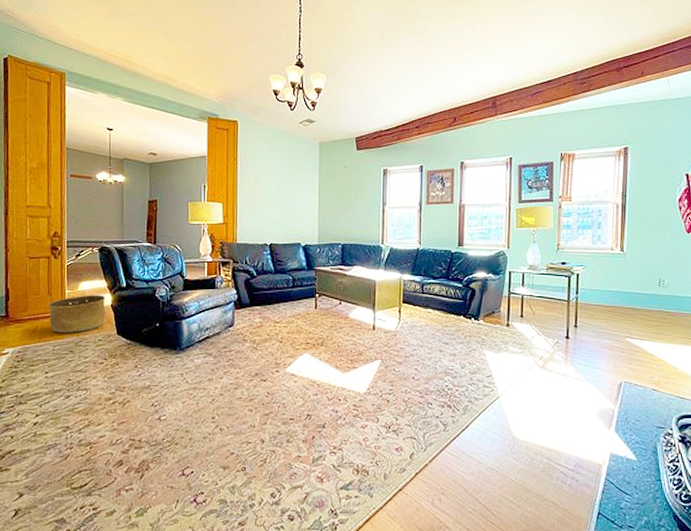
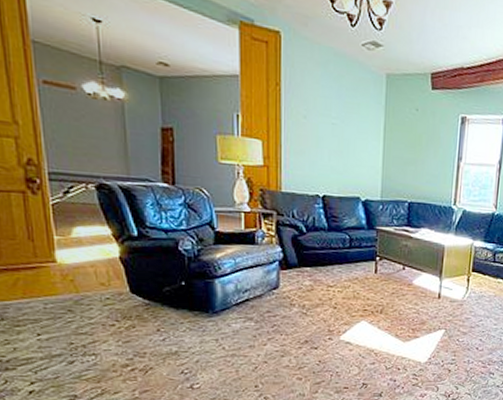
basket: present [48,294,106,333] -> none [31,243,113,289]

